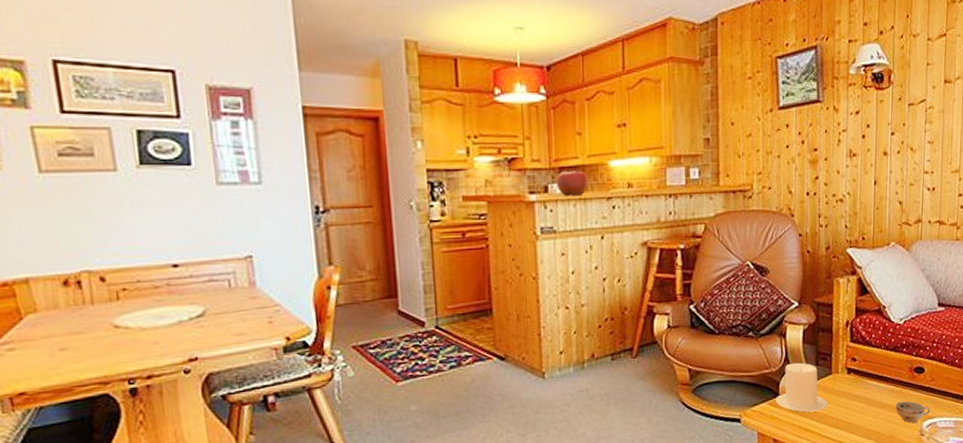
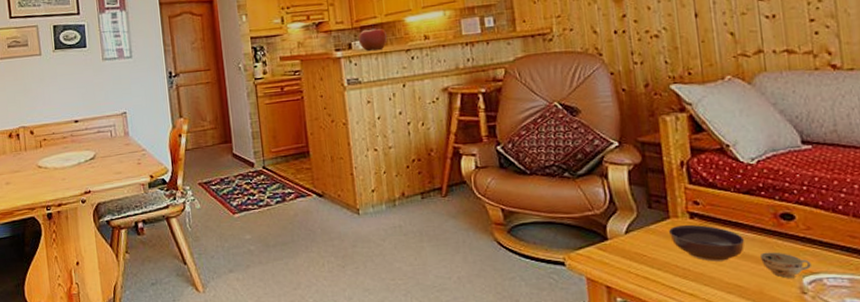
candle: present [776,362,829,413] -> none [604,205,670,260]
bowl: none [830,379,886,412] -> present [669,224,745,262]

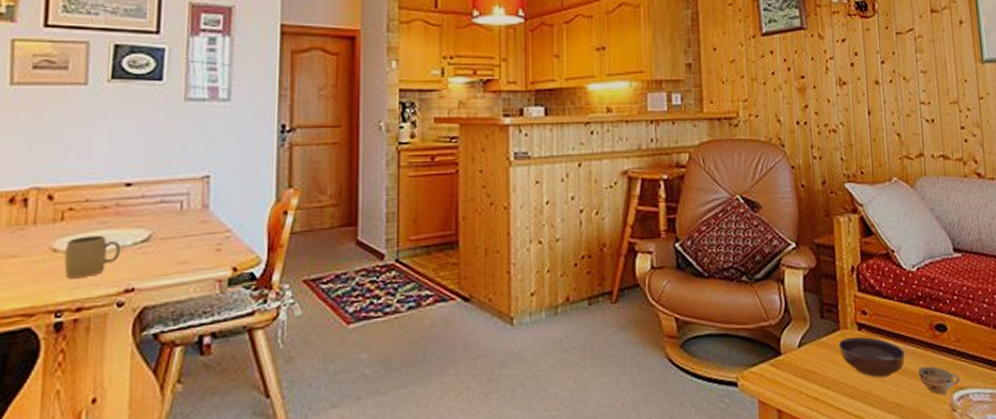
mug: none [45,156,79,185] -> present [64,235,122,279]
fruit: present [358,25,388,52] -> none [532,89,566,121]

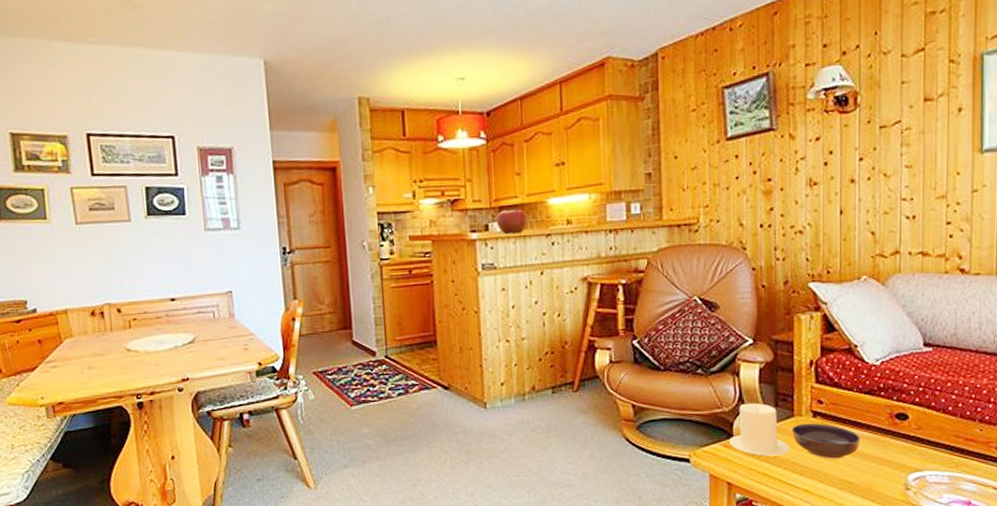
mug: present [64,235,122,279] -> none [135,338,175,371]
fruit: none [532,89,566,121] -> present [496,205,528,235]
candle: none [777,314,839,377] -> present [730,402,791,457]
teacup: present [917,366,960,394] -> none [872,450,917,475]

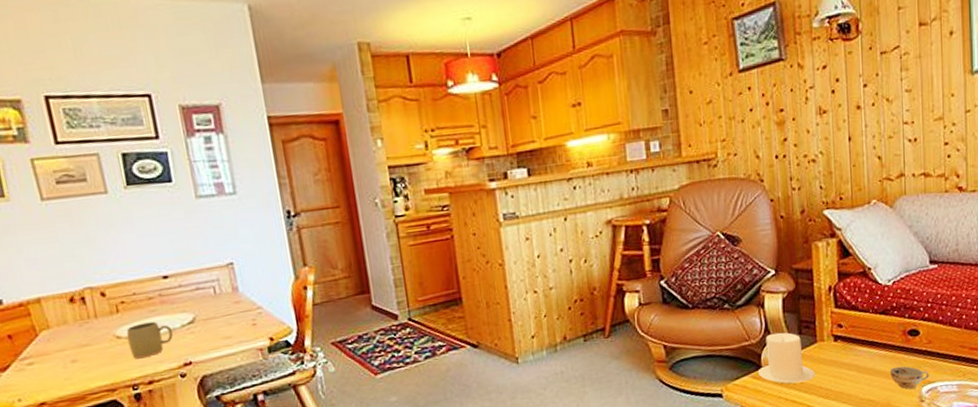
mug: none [135,338,175,371] -> present [126,321,174,359]
fruit: present [496,205,528,235] -> none [514,150,548,182]
bowl: present [792,423,861,459] -> none [816,346,879,381]
teacup: none [872,450,917,475] -> present [889,366,929,389]

